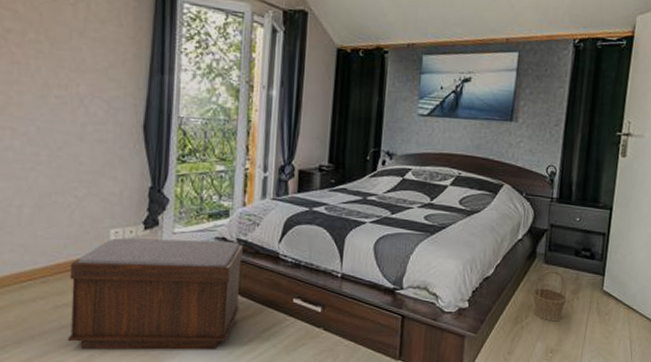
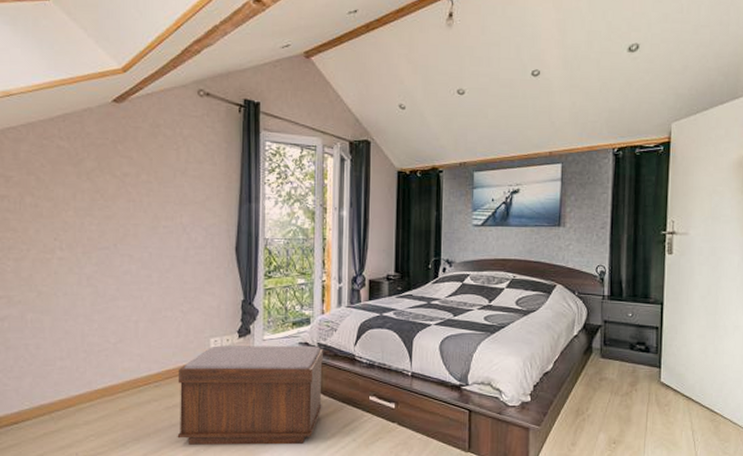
basket: present [532,269,567,322] -> none [591,363,626,413]

